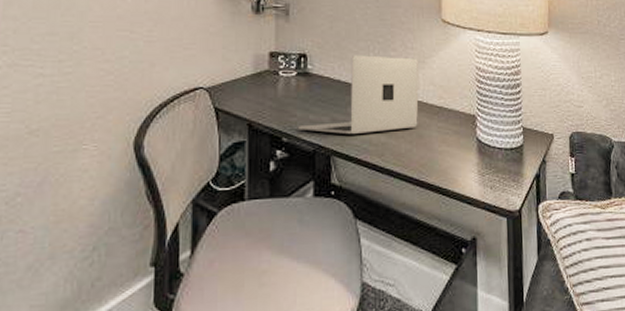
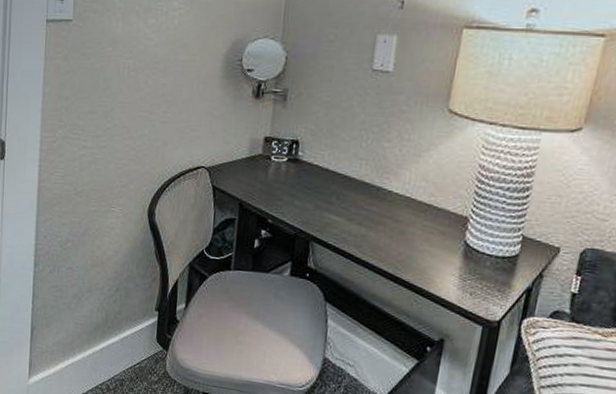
laptop: present [297,55,419,135] -> none [282,144,413,224]

